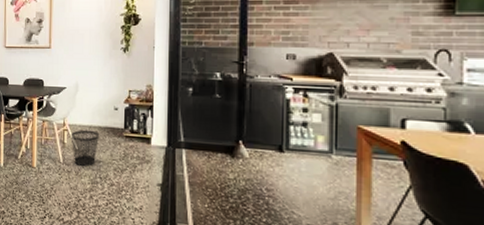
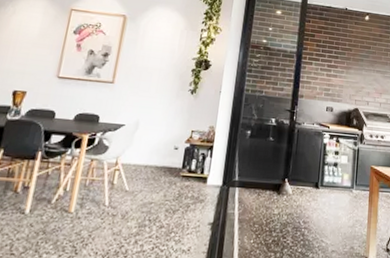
wastebasket: present [71,129,100,166] -> none [121,169,156,208]

